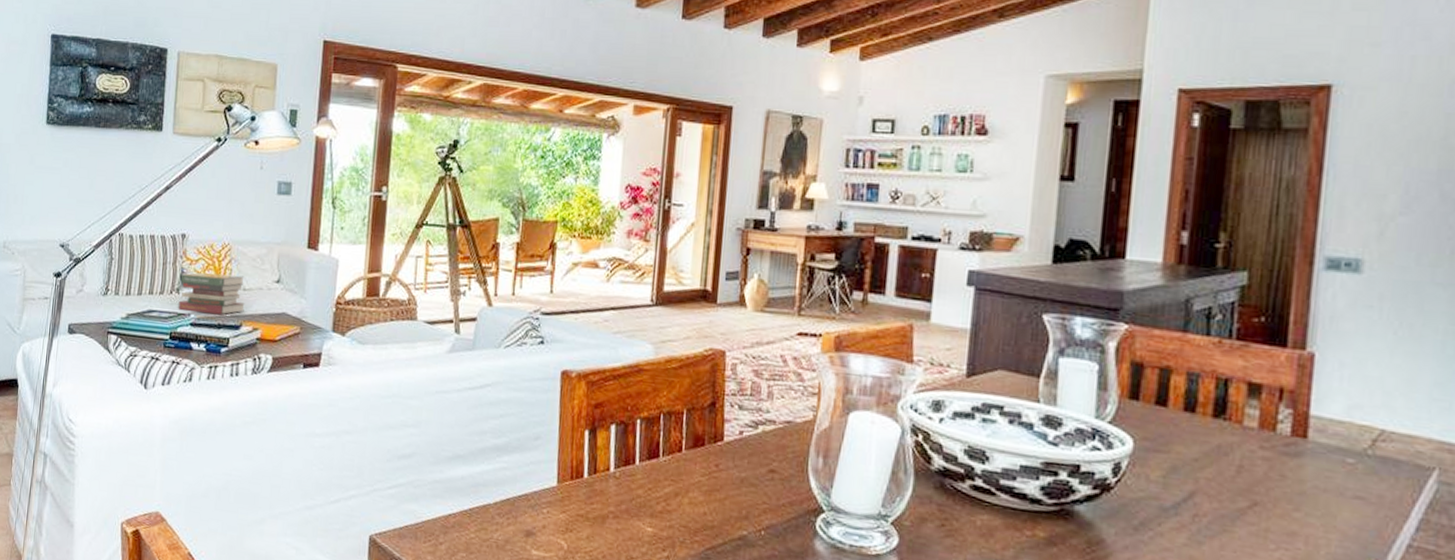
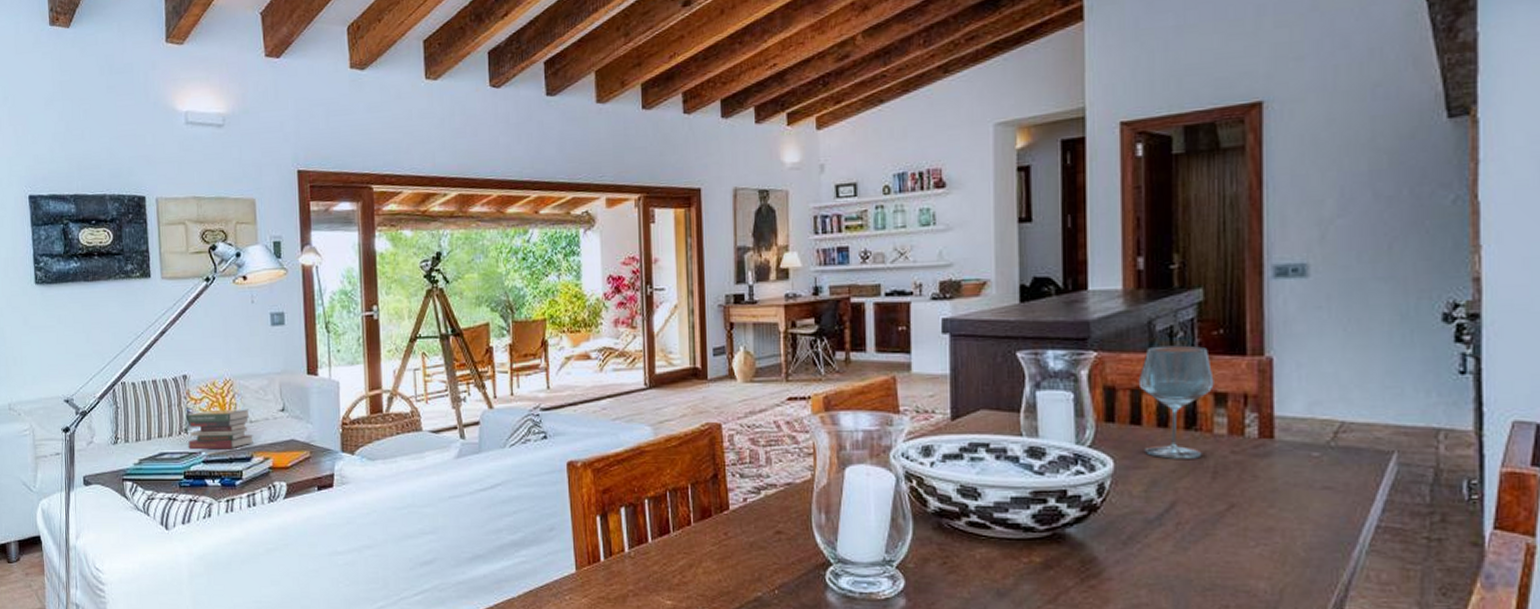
wine glass: none [1167,326,1250,450] -> present [1138,345,1214,459]

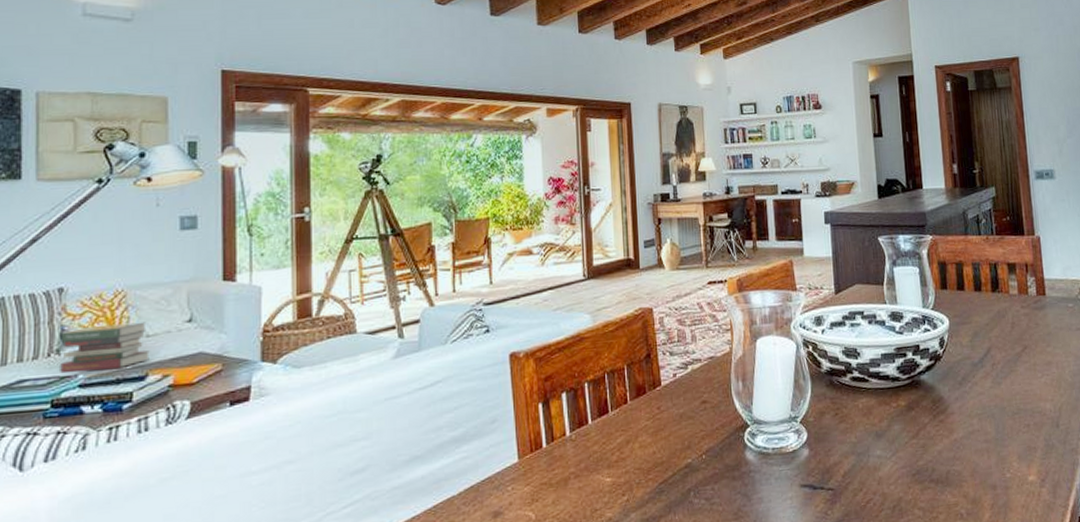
wine glass: present [1138,345,1214,459] -> none [960,229,1007,315]

